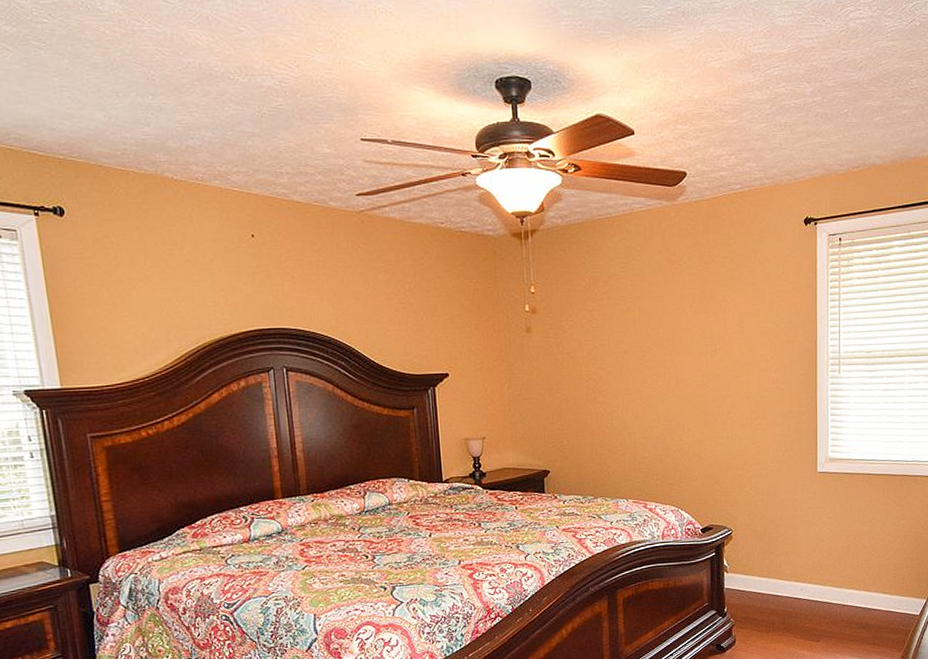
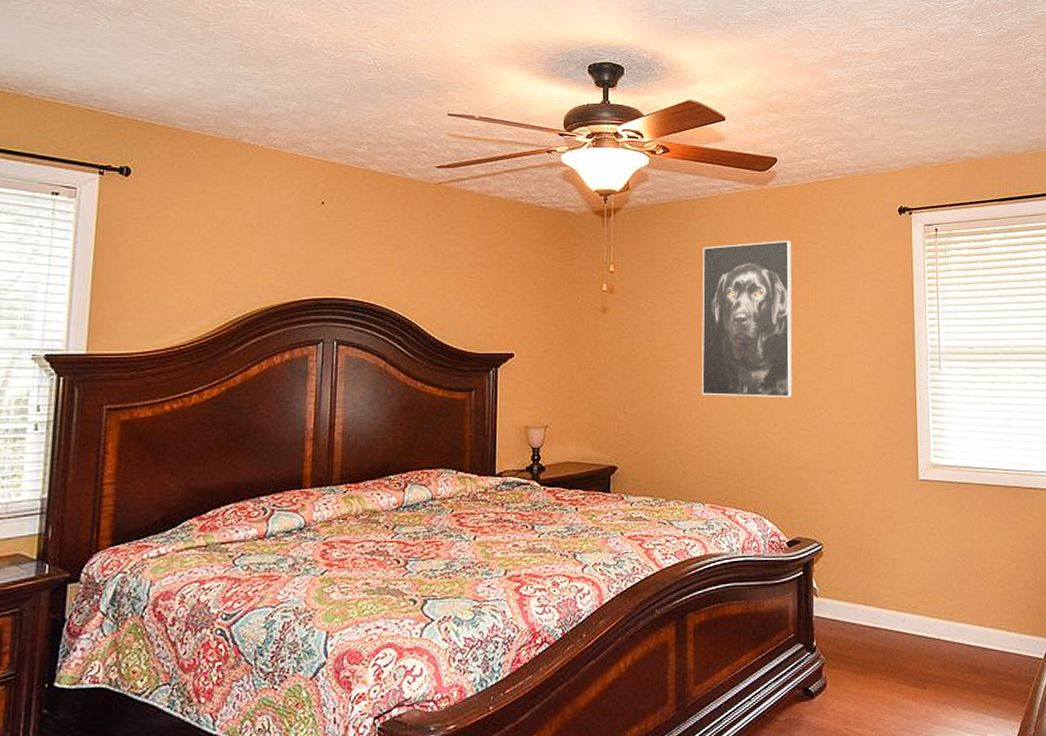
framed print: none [617,255,704,405] -> present [702,240,792,398]

